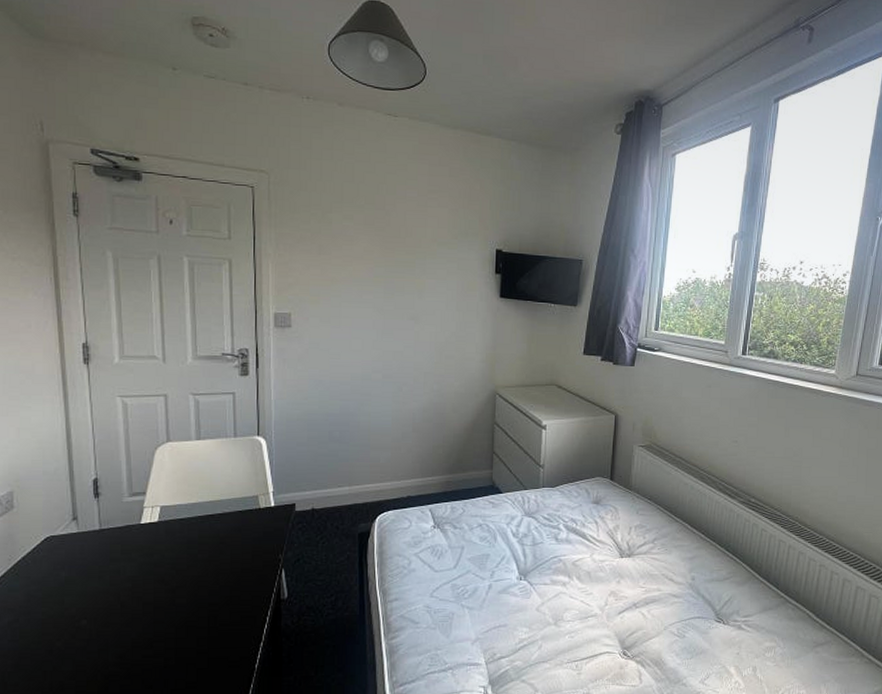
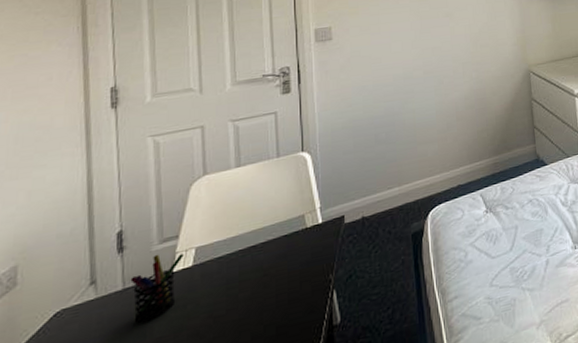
pen holder: none [106,505,150,561] -> present [130,253,184,324]

